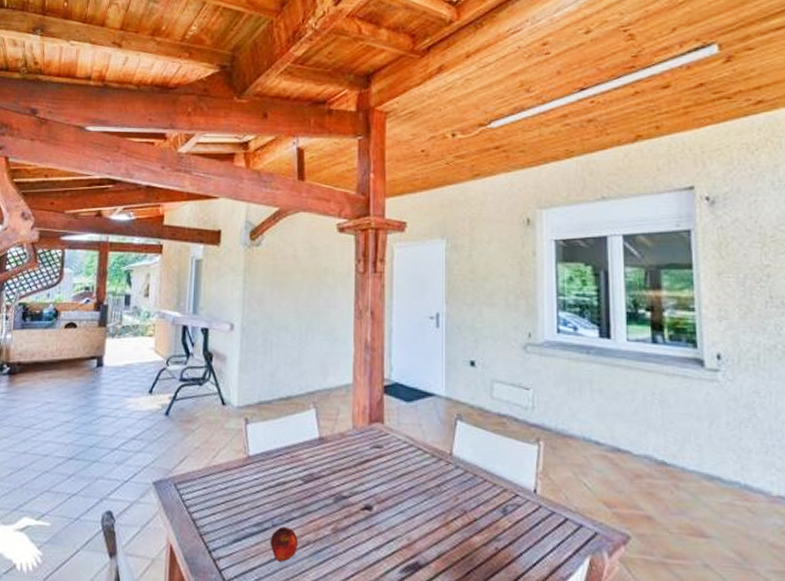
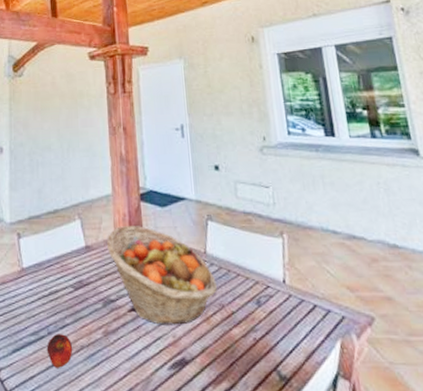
fruit basket: none [343,419,460,528] -> present [107,226,217,325]

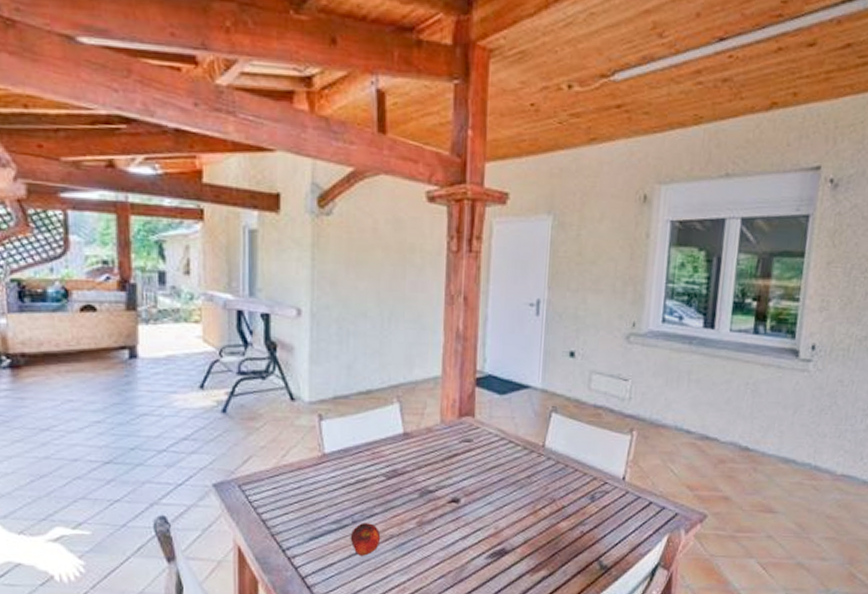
fruit basket: present [107,226,217,325] -> none [430,413,551,517]

